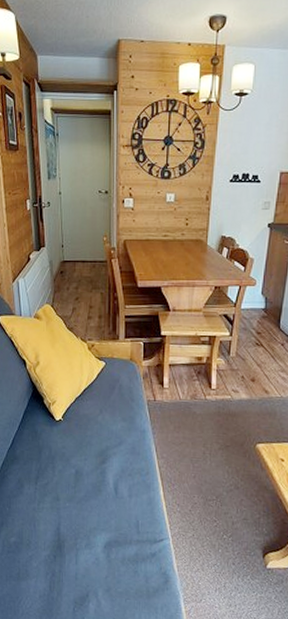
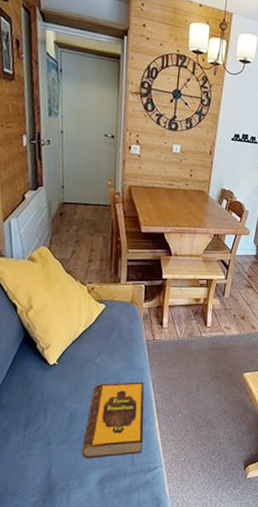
hardback book: none [86,443,148,522] -> present [80,382,144,459]

